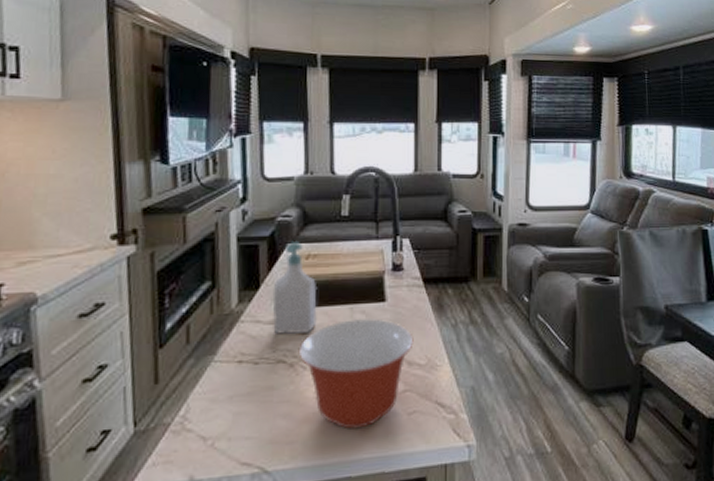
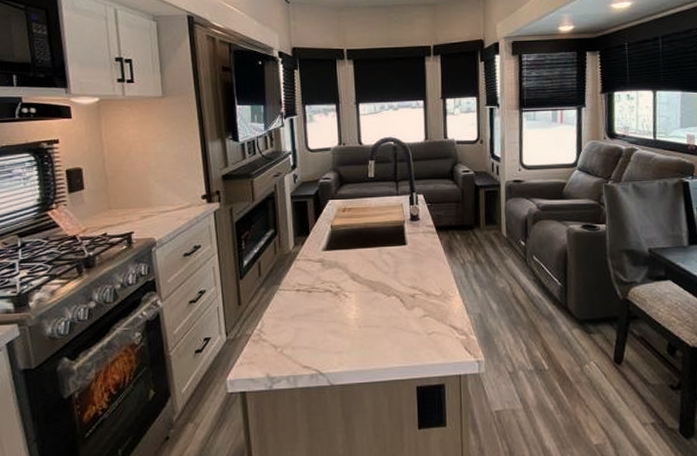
soap bottle: present [272,240,318,335] -> none [319,197,353,271]
mixing bowl: present [298,318,414,429] -> none [340,258,430,344]

